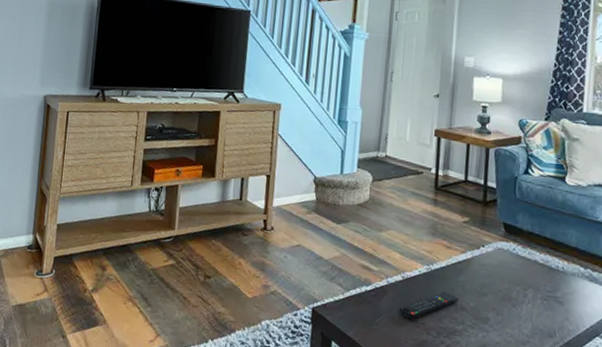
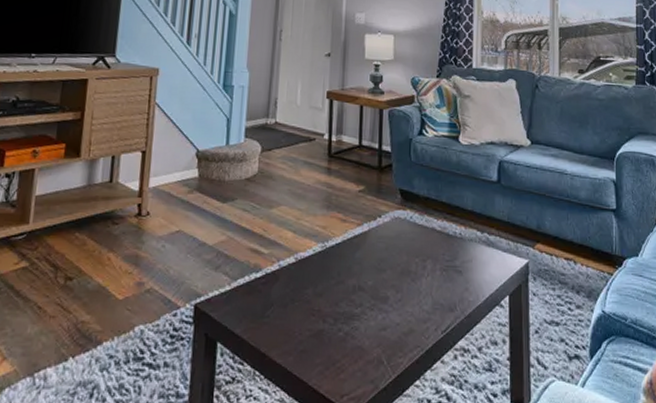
remote control: present [399,292,459,319] -> none [292,272,357,306]

